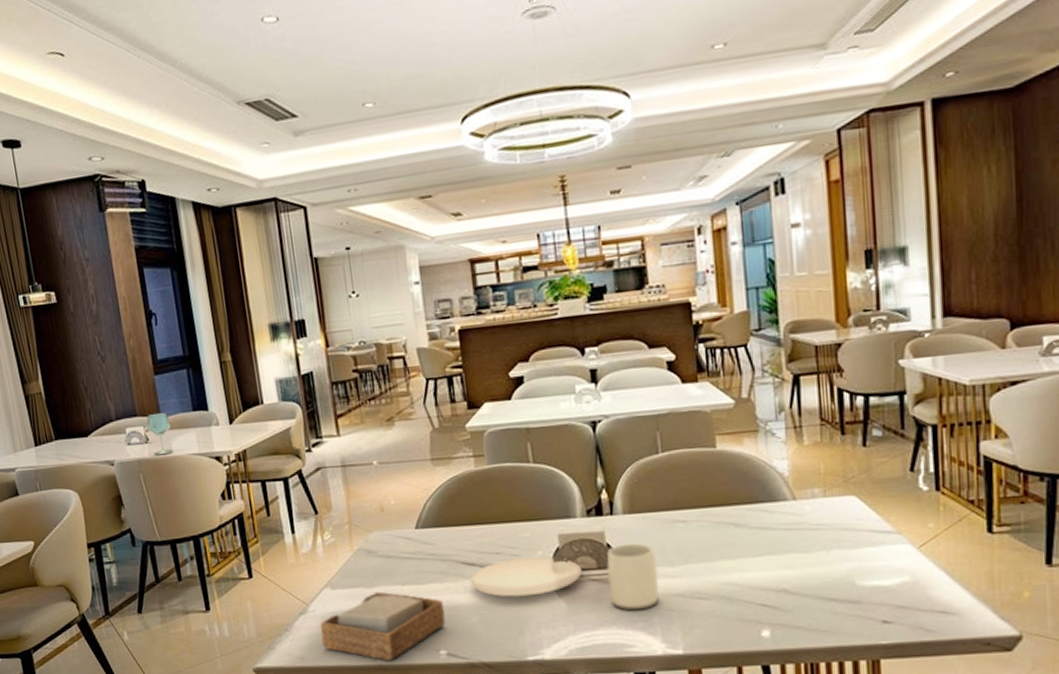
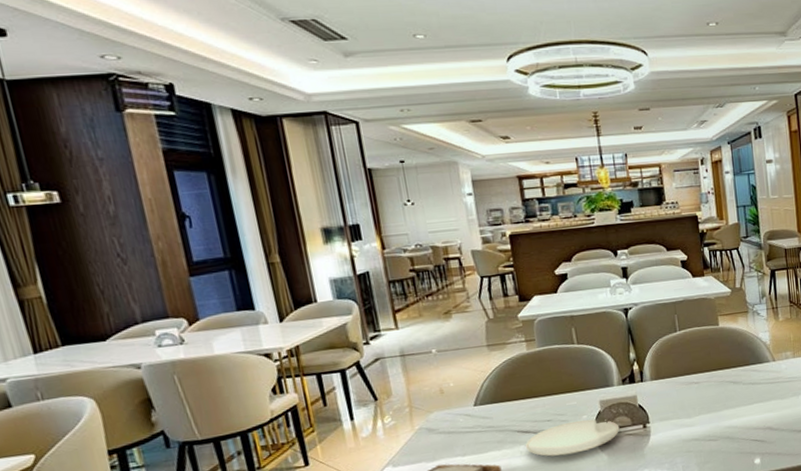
wine glass: present [146,412,172,456] -> none [181,312,214,356]
mug: present [605,542,659,611] -> none [638,401,680,457]

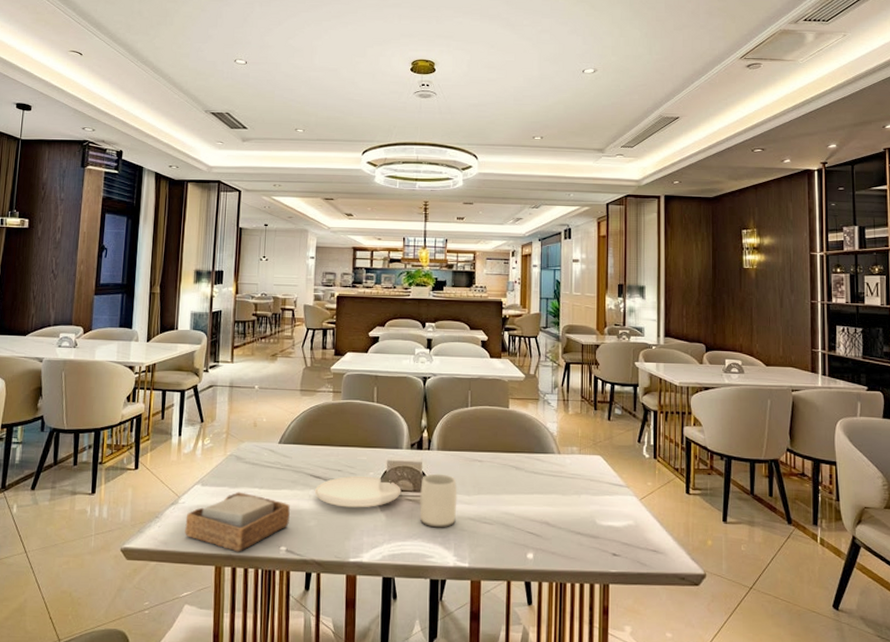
mug: none [638,401,680,457] -> present [419,473,458,528]

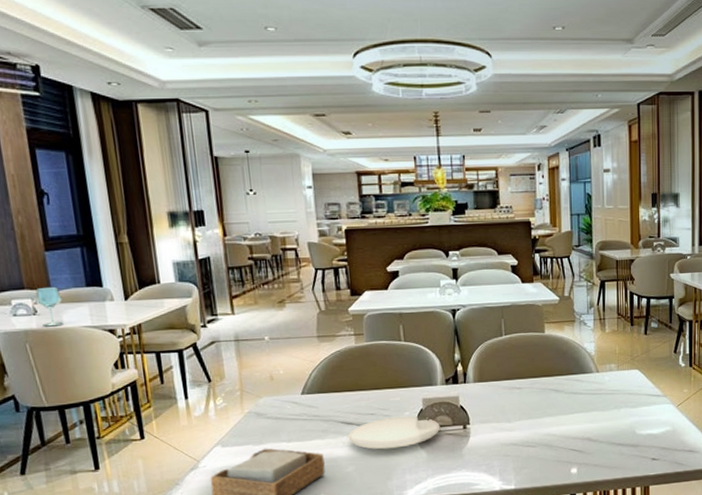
wine glass: none [78,324,99,359] -> present [35,286,63,327]
mug: present [419,473,458,528] -> none [459,404,499,458]

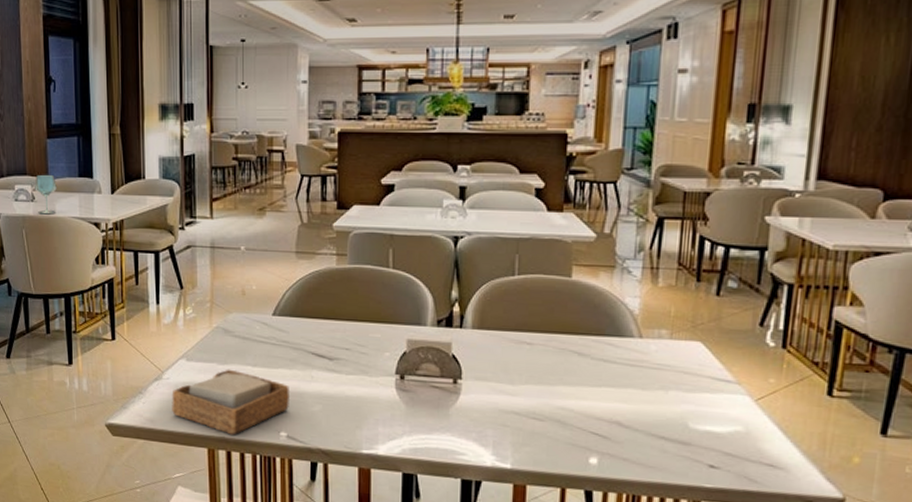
plate: present [347,416,440,450] -> none [317,355,425,394]

